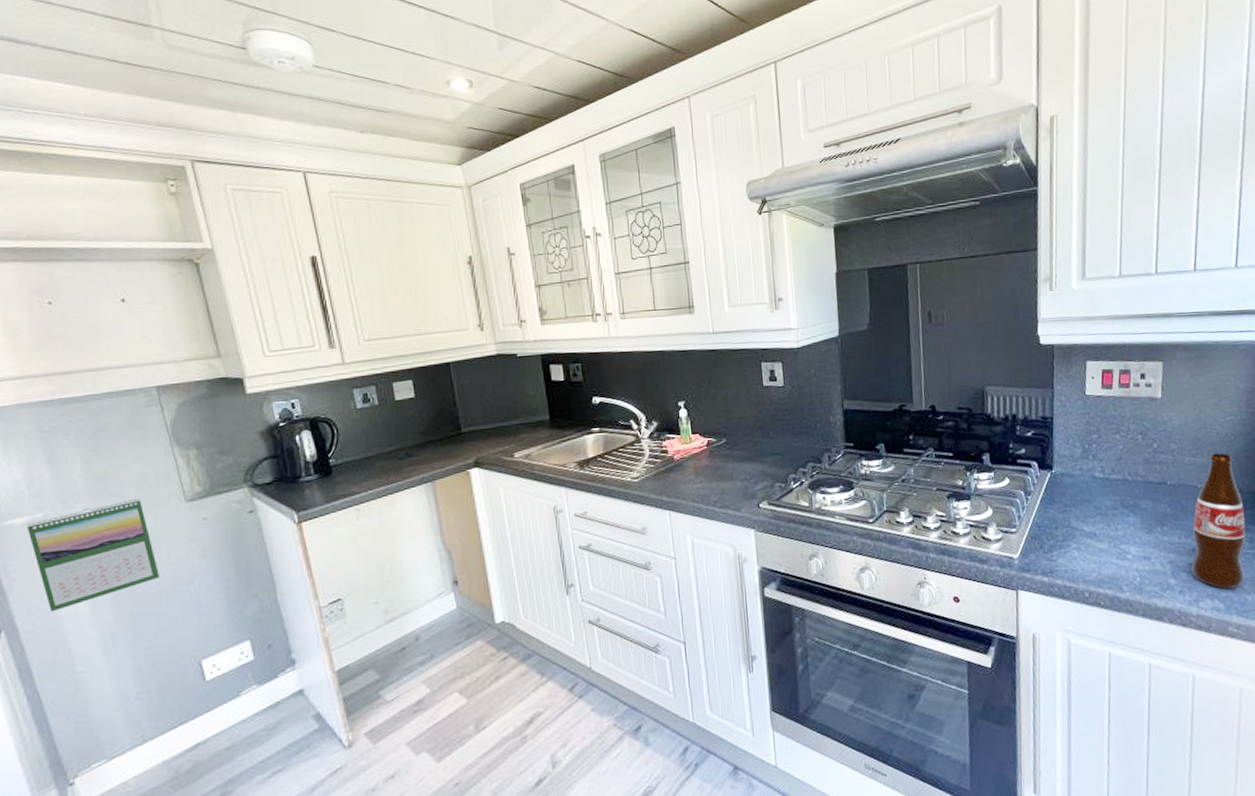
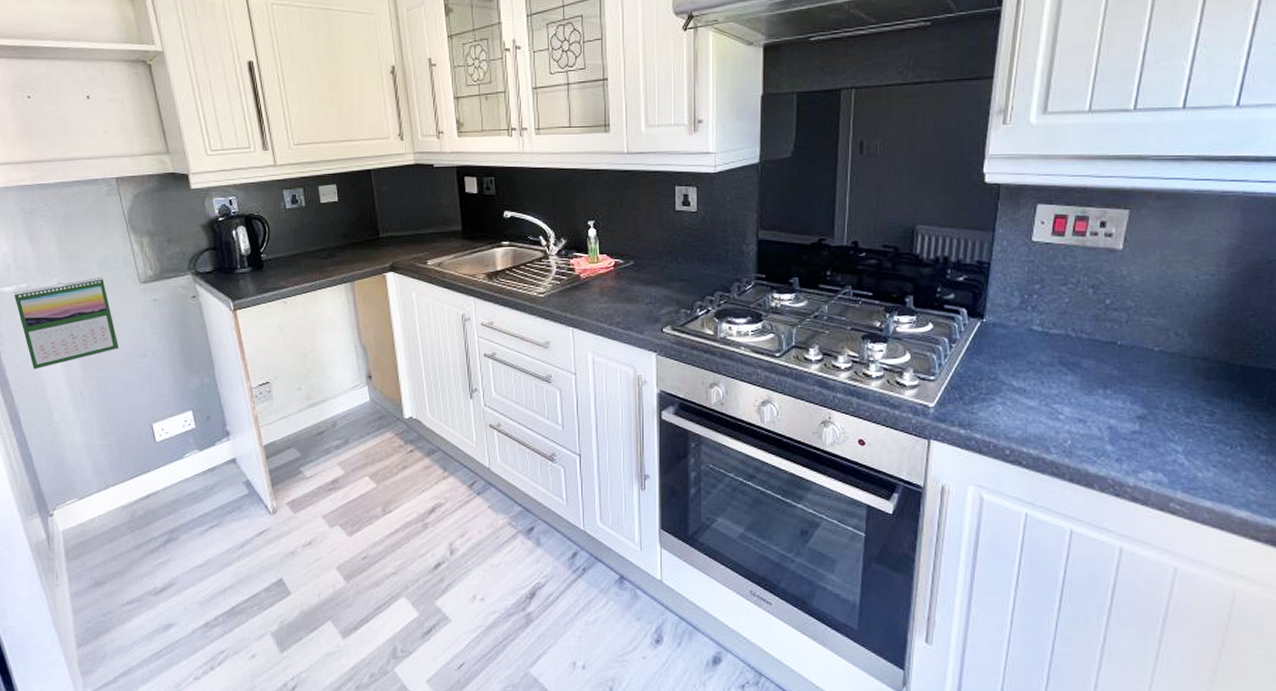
bottle: present [1191,452,1246,589] -> none [1133,315,1208,462]

